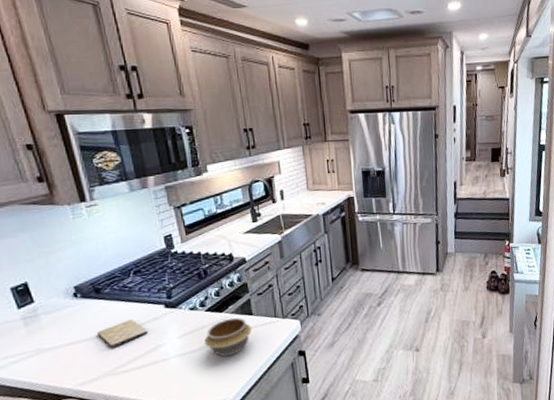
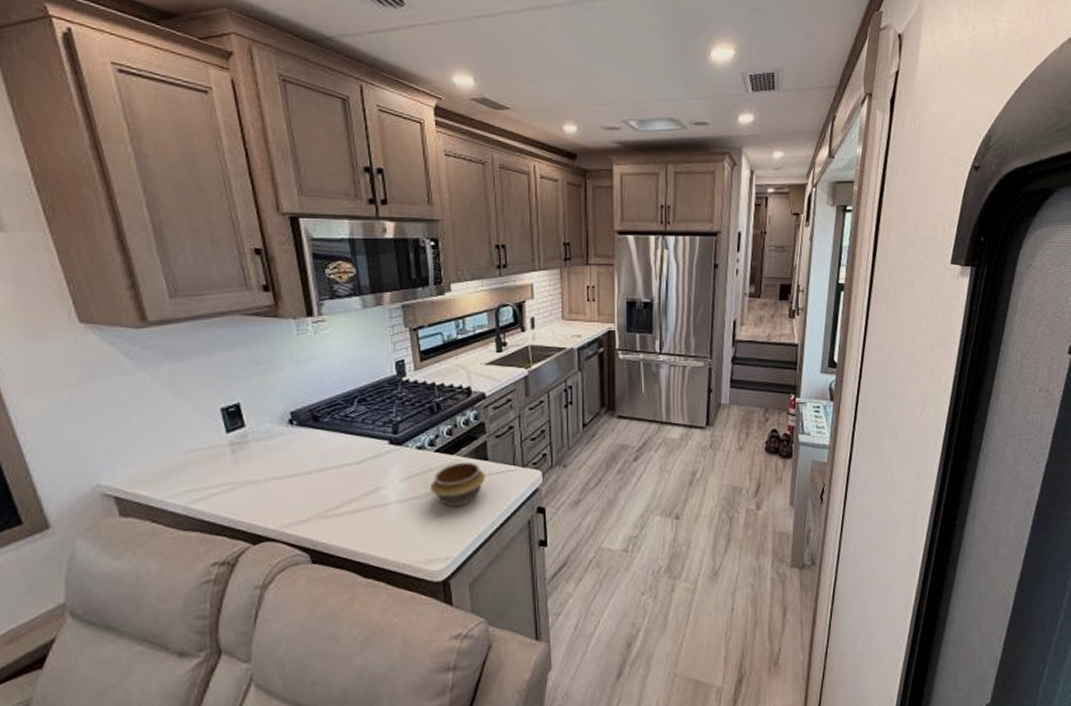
cutting board: present [97,319,147,348] -> none [311,454,367,486]

